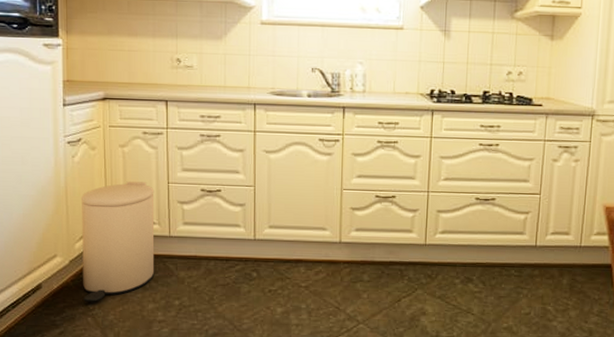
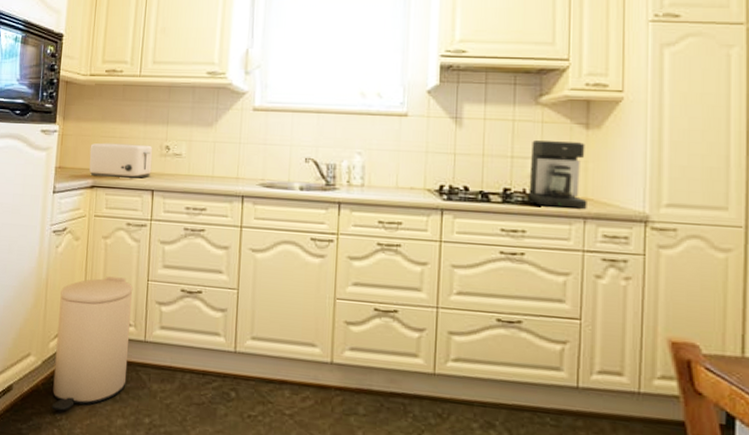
toaster: none [98,56,164,91] -> present [89,142,153,179]
coffee maker: none [502,50,550,108] -> present [527,140,587,210]

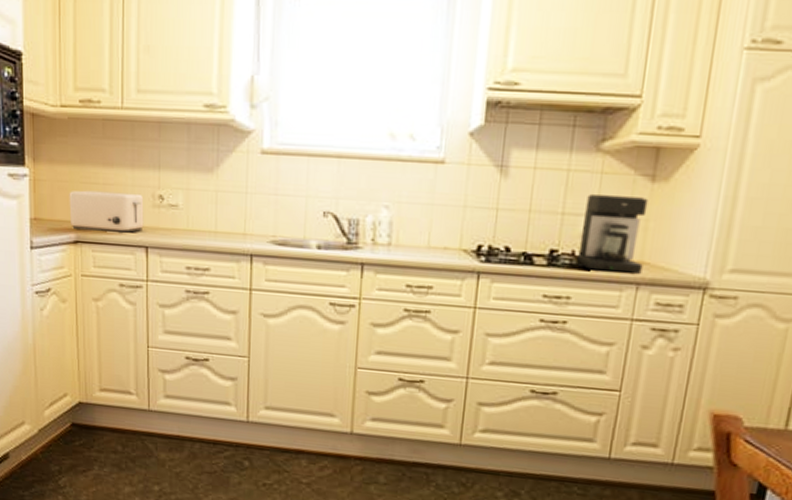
pedal bin: present [51,276,133,411] -> none [51,342,132,479]

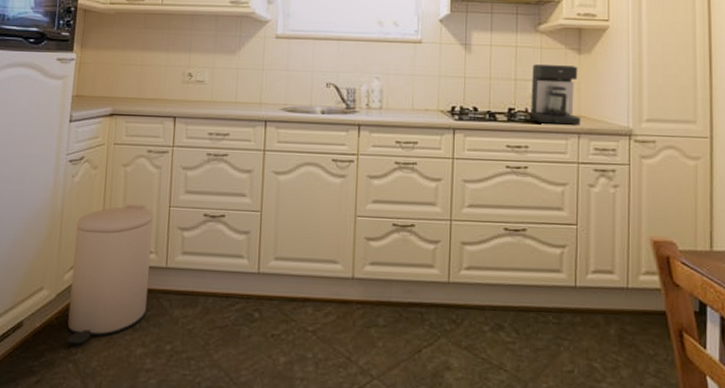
pedal bin: none [51,342,132,479] -> present [66,204,154,345]
toaster: present [69,190,144,234] -> none [108,70,175,107]

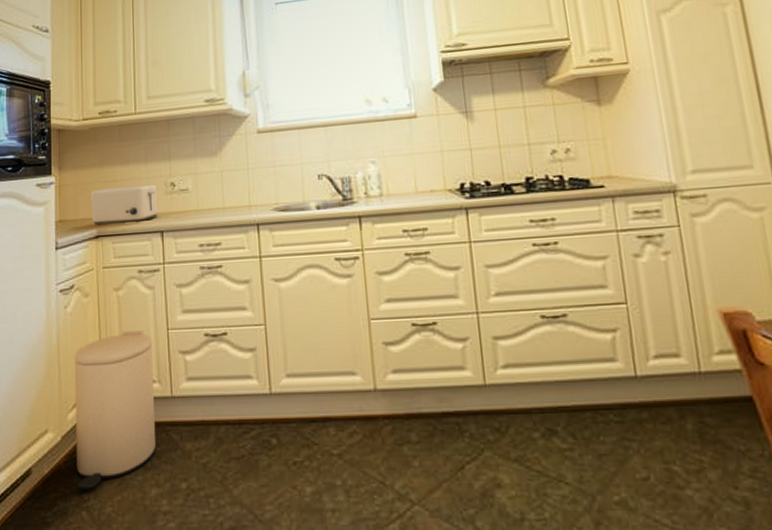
toaster: none [108,70,175,107] -> present [90,184,159,226]
coffee maker: present [529,64,581,126] -> none [546,120,613,192]

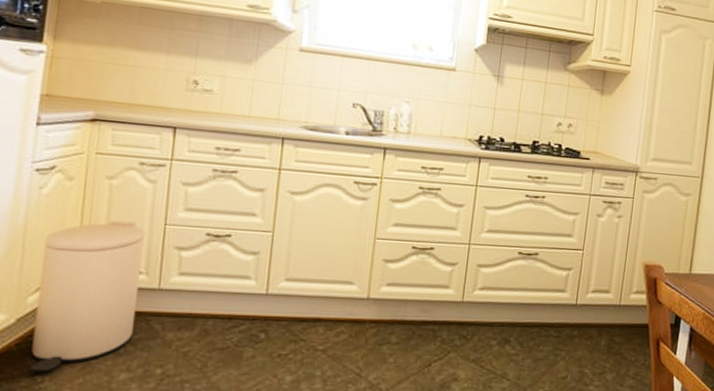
toaster: present [90,184,159,226] -> none [90,70,177,115]

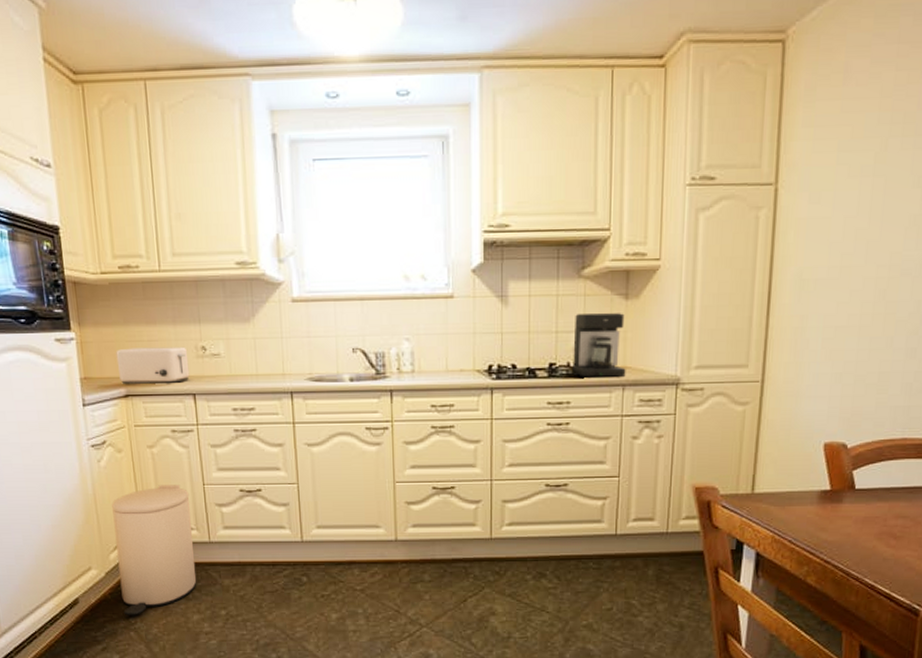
toaster: none [90,70,177,115] -> present [116,346,190,385]
coffee maker: none [551,101,599,162] -> present [571,313,626,379]

